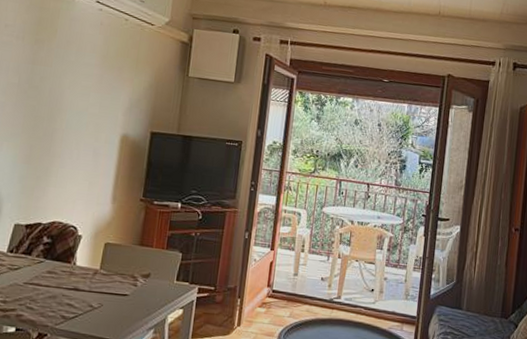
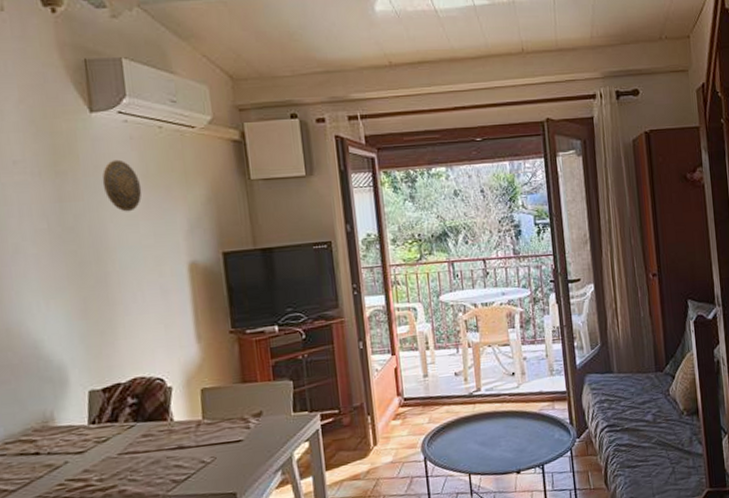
decorative plate: none [69,39,100,83] -> present [102,159,142,212]

